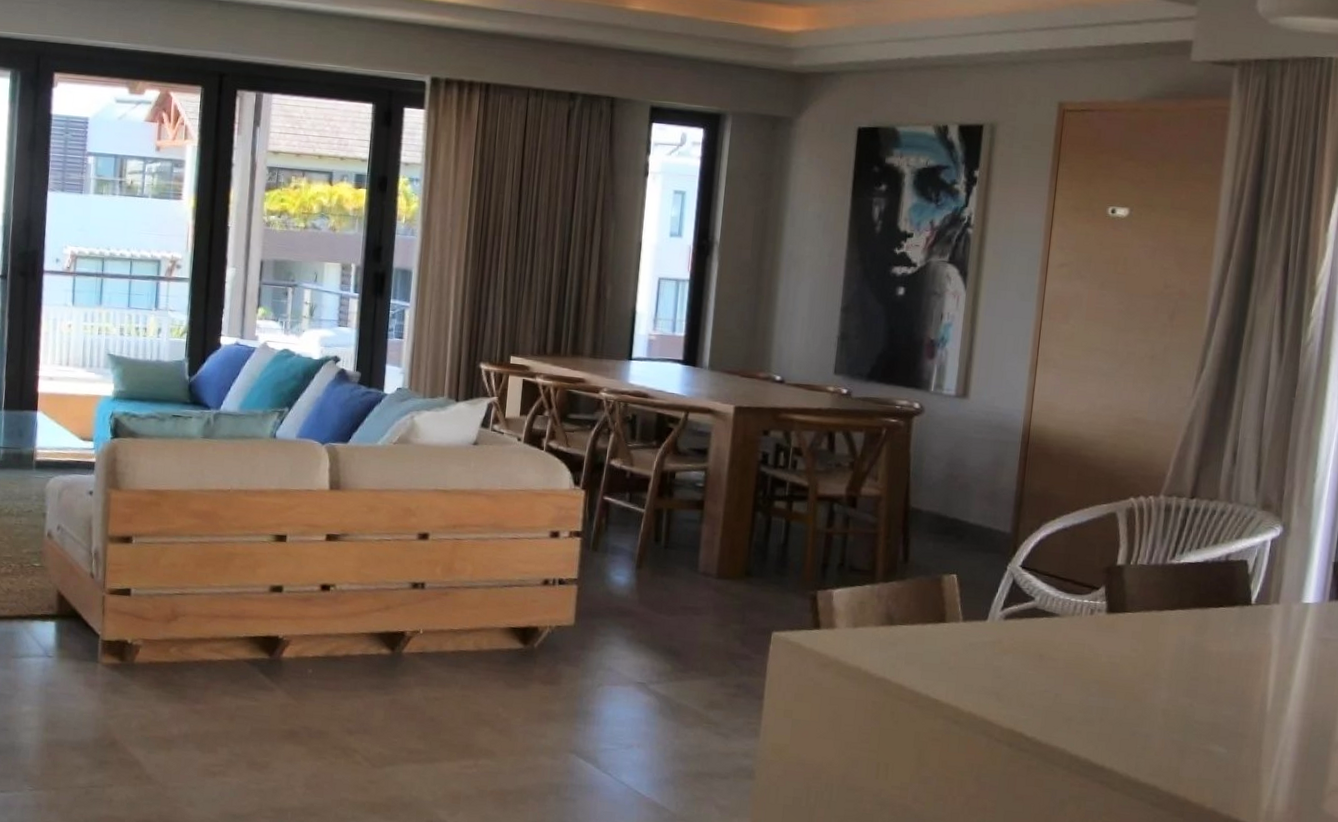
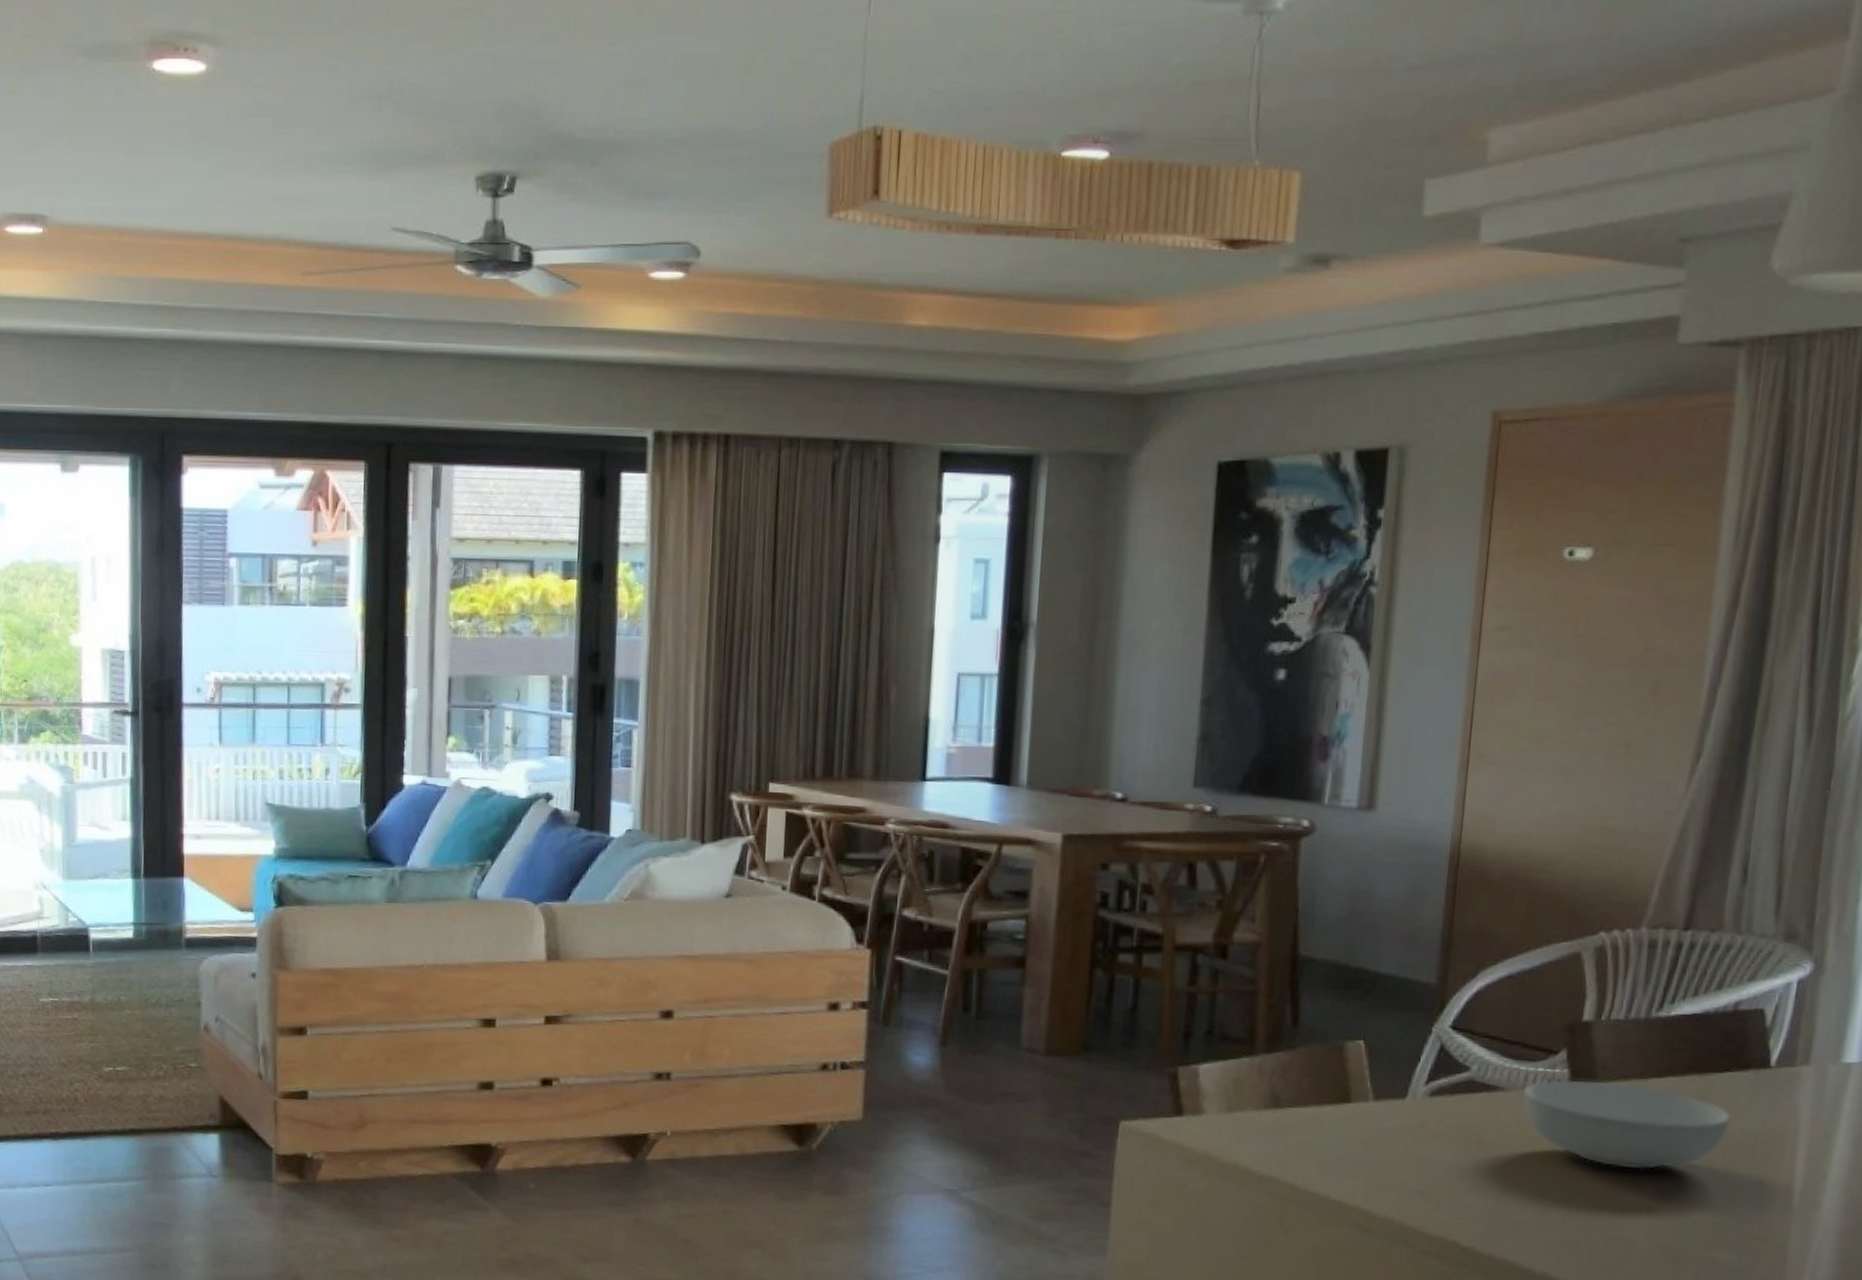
serving bowl: none [1072,609,1223,681] -> present [1522,1079,1731,1170]

